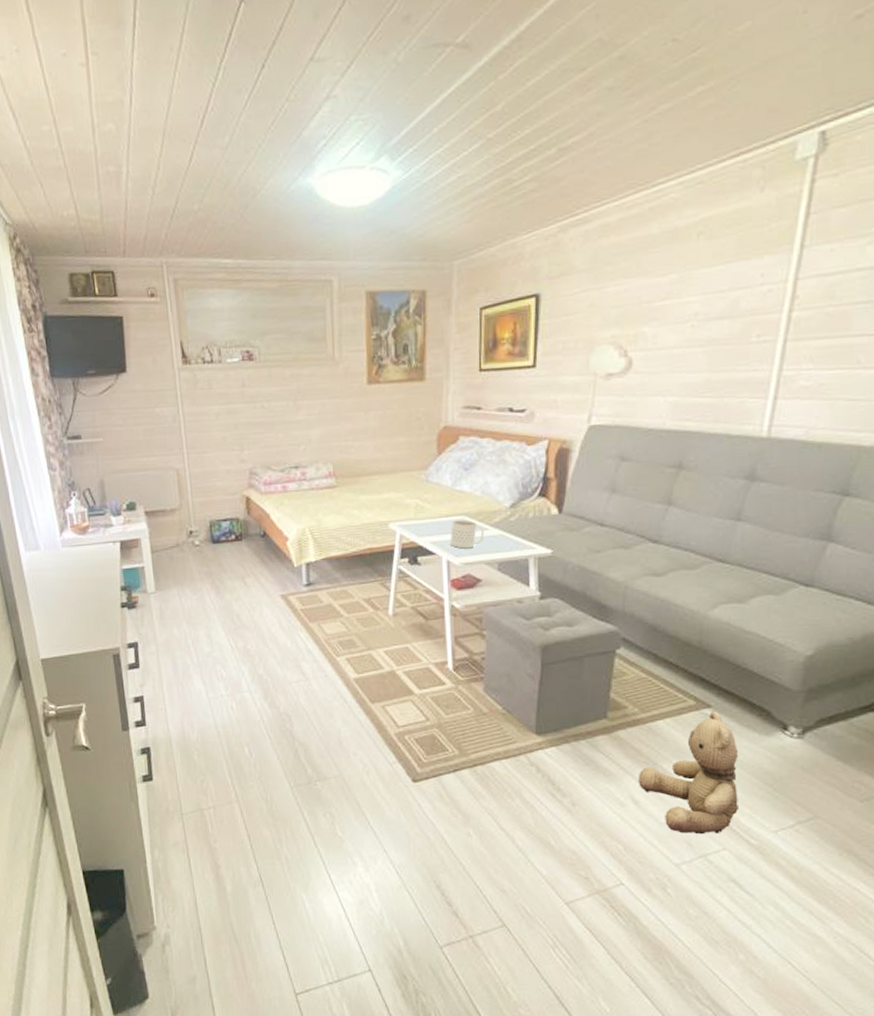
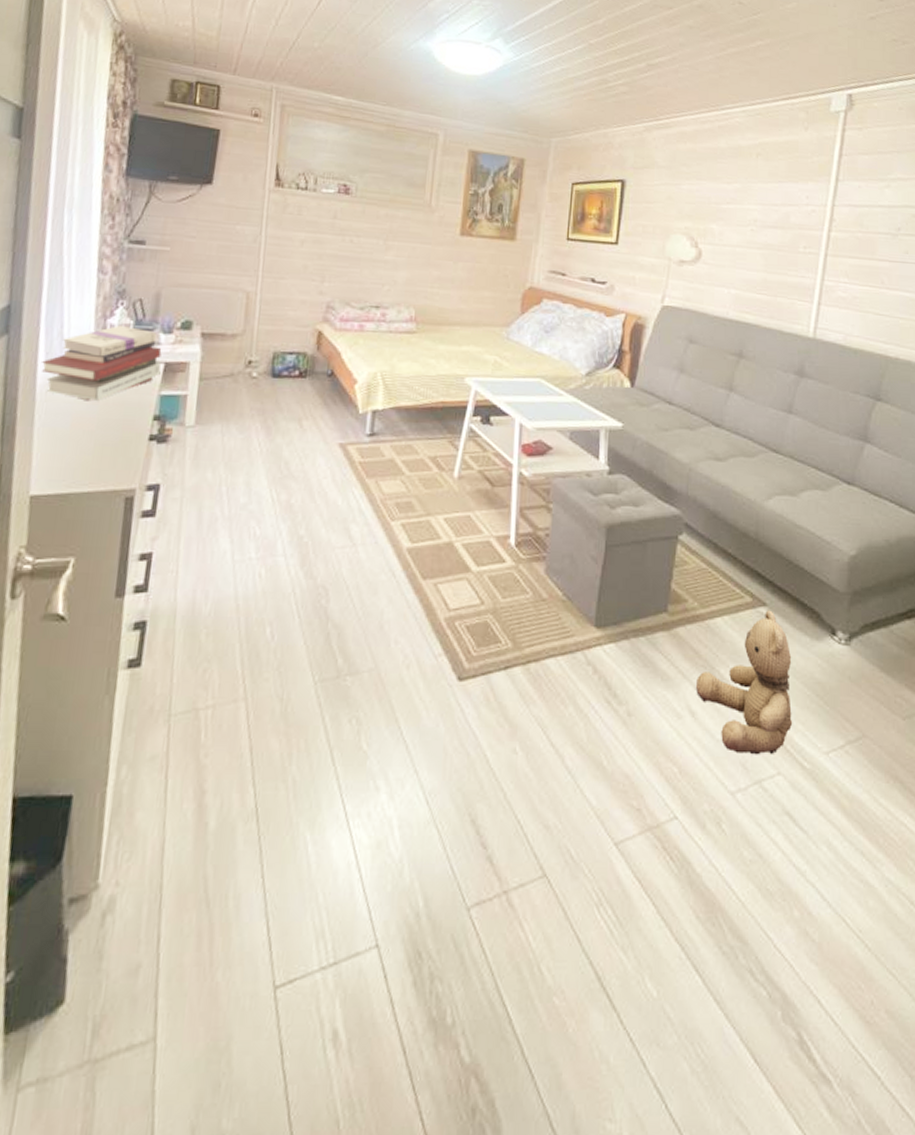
books: none [23,514,119,580] -> present [42,326,162,401]
mug: present [450,519,485,549] -> none [525,382,560,413]

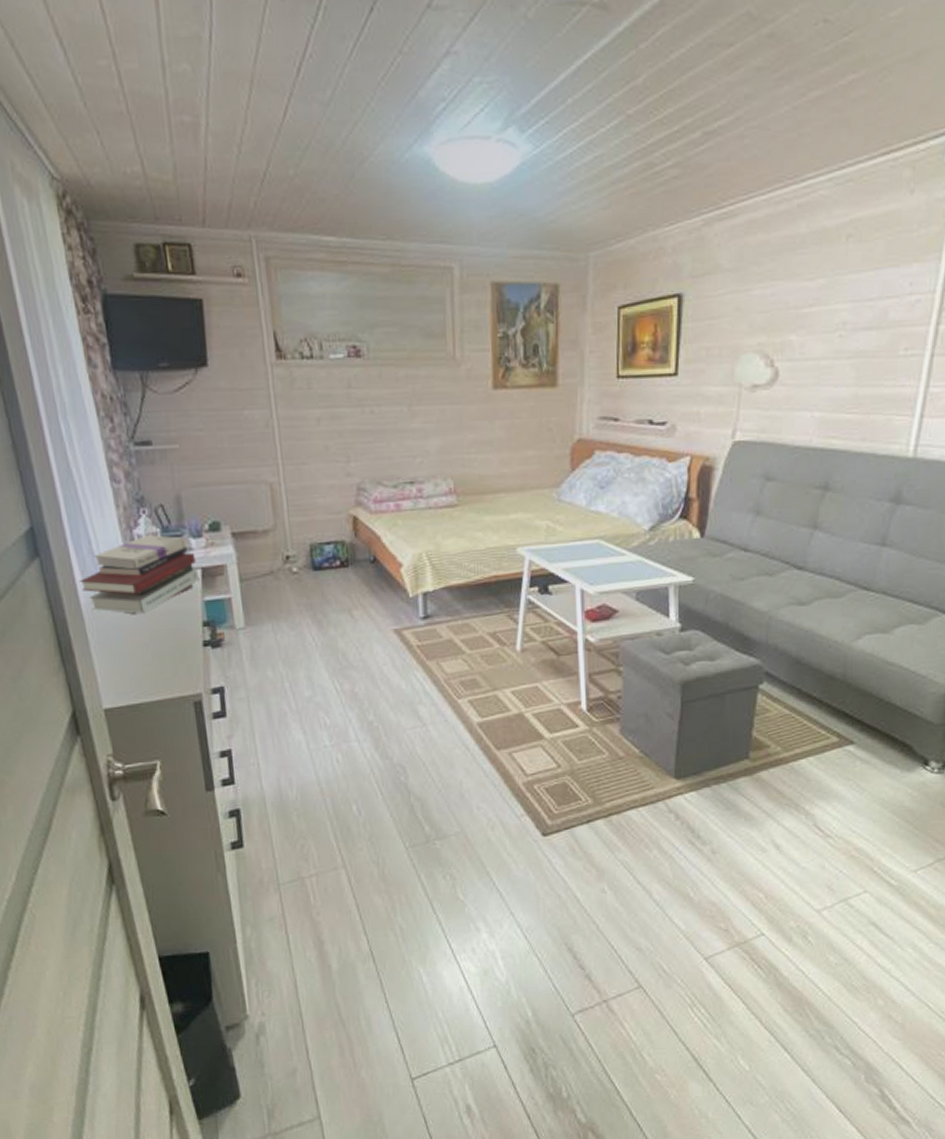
teddy bear: present [696,610,793,755] -> none [781,747,881,878]

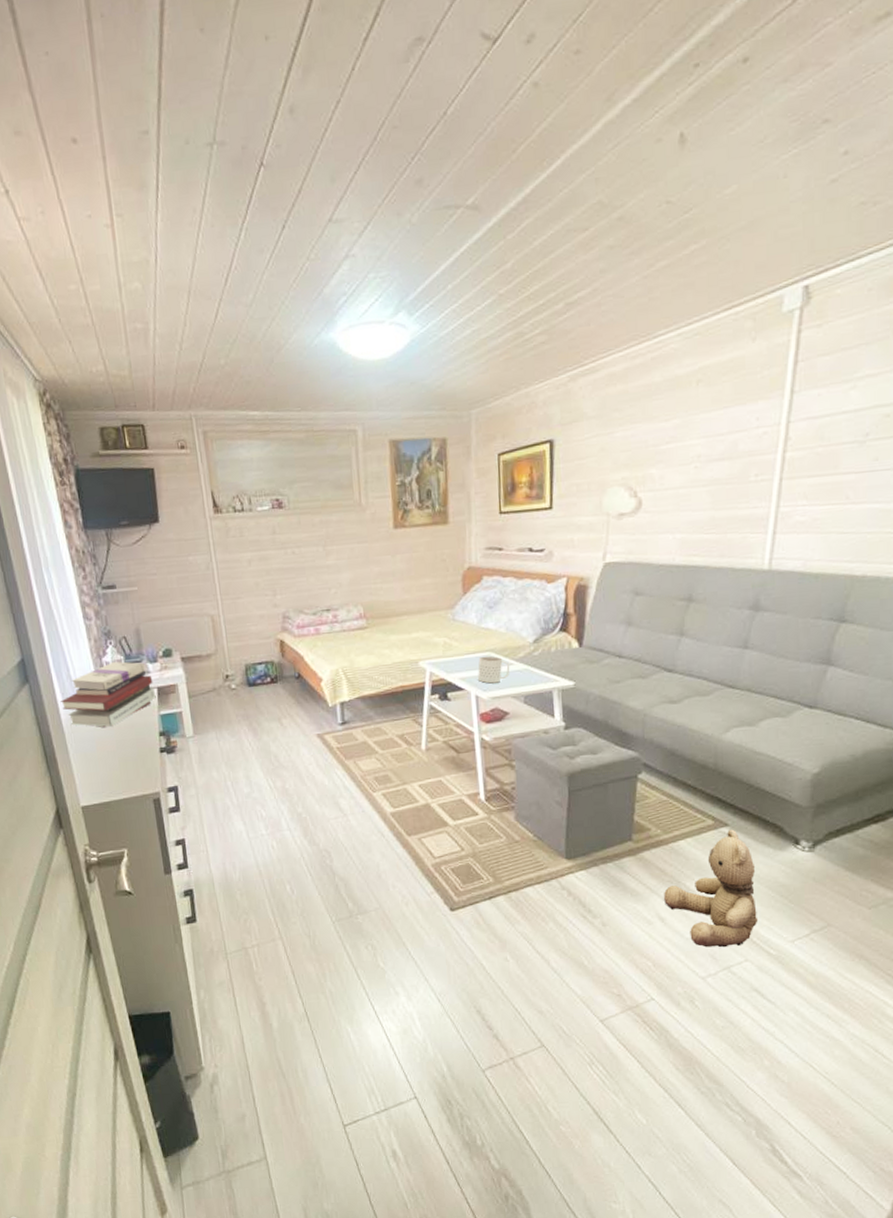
mug: none [584,543,622,576] -> present [478,655,510,684]
teddy bear: none [781,747,881,878] -> present [664,829,759,948]

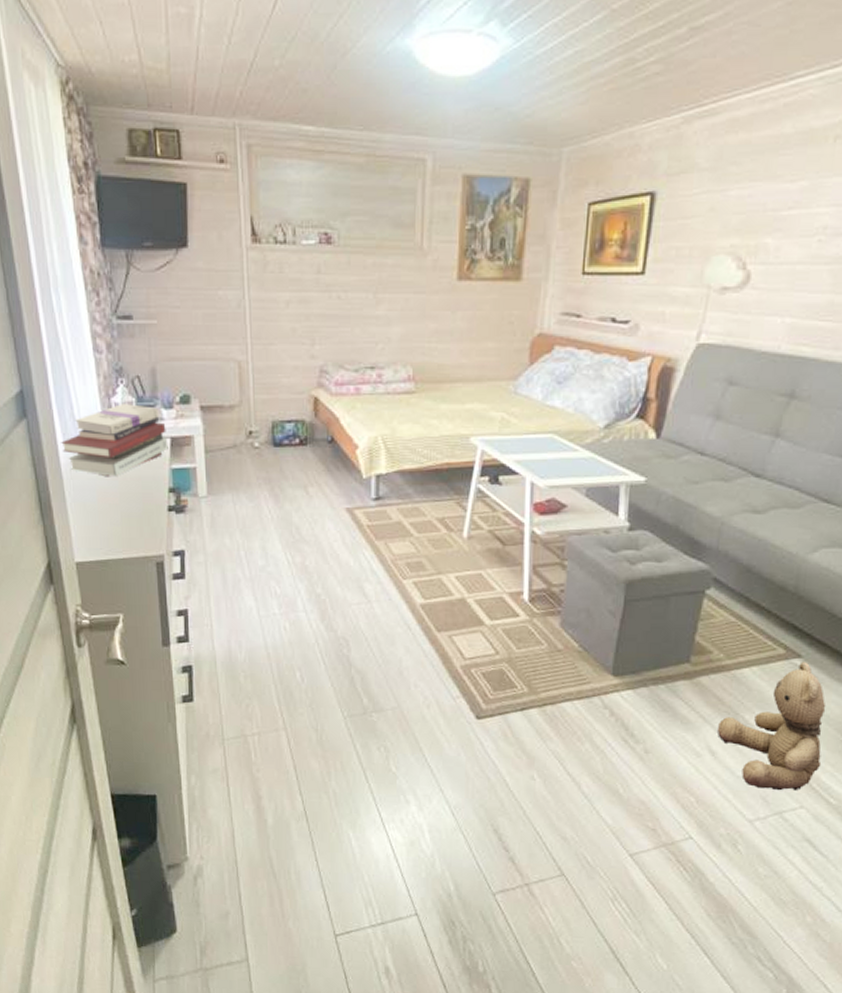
mug: present [478,655,510,684] -> none [536,438,574,470]

